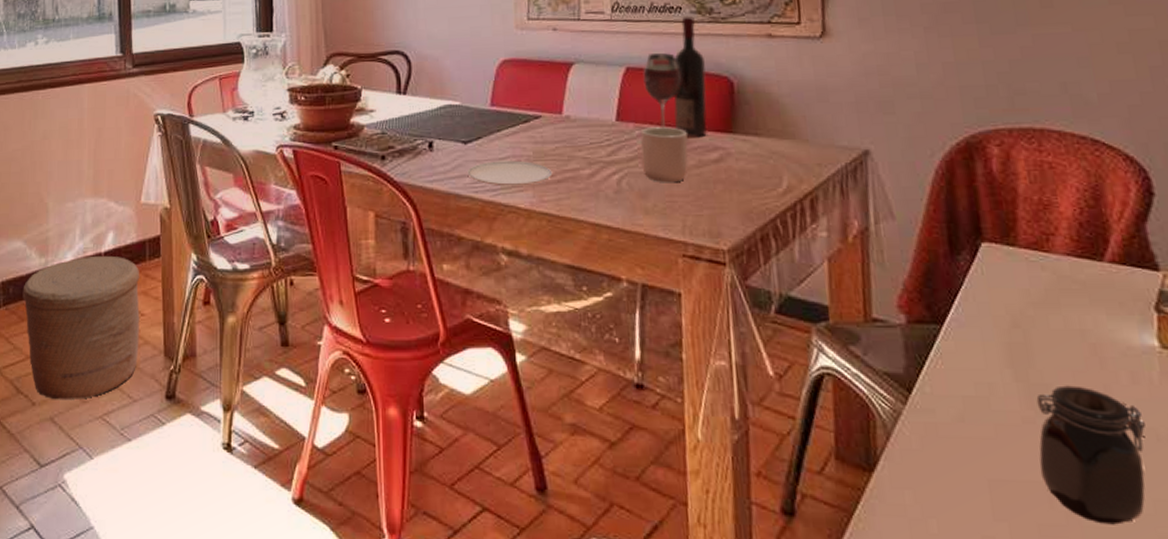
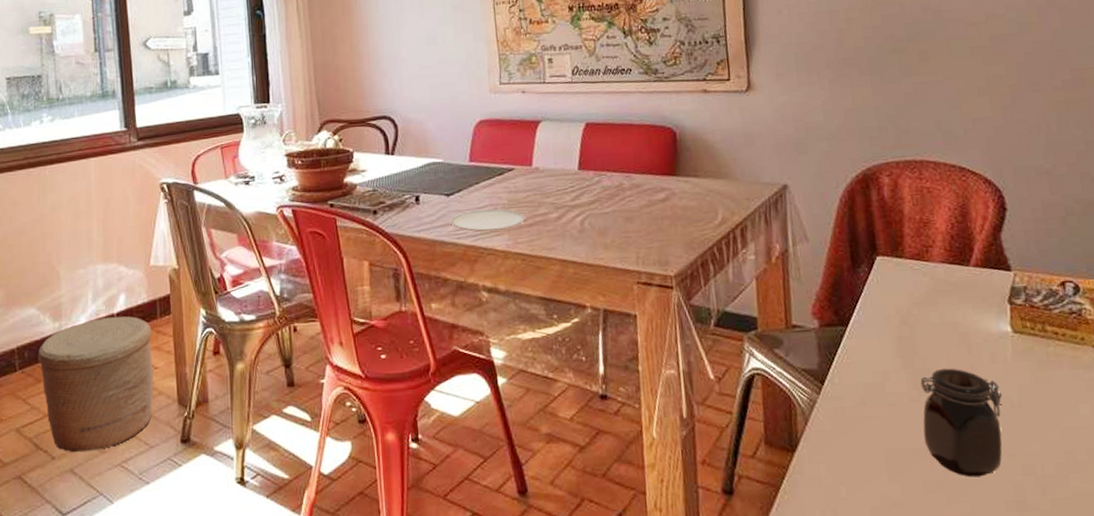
mug: present [640,127,689,182] -> none [599,173,640,221]
wineglass: present [643,53,681,129] -> none [600,109,632,175]
wine bottle: present [674,15,707,137] -> none [626,76,655,181]

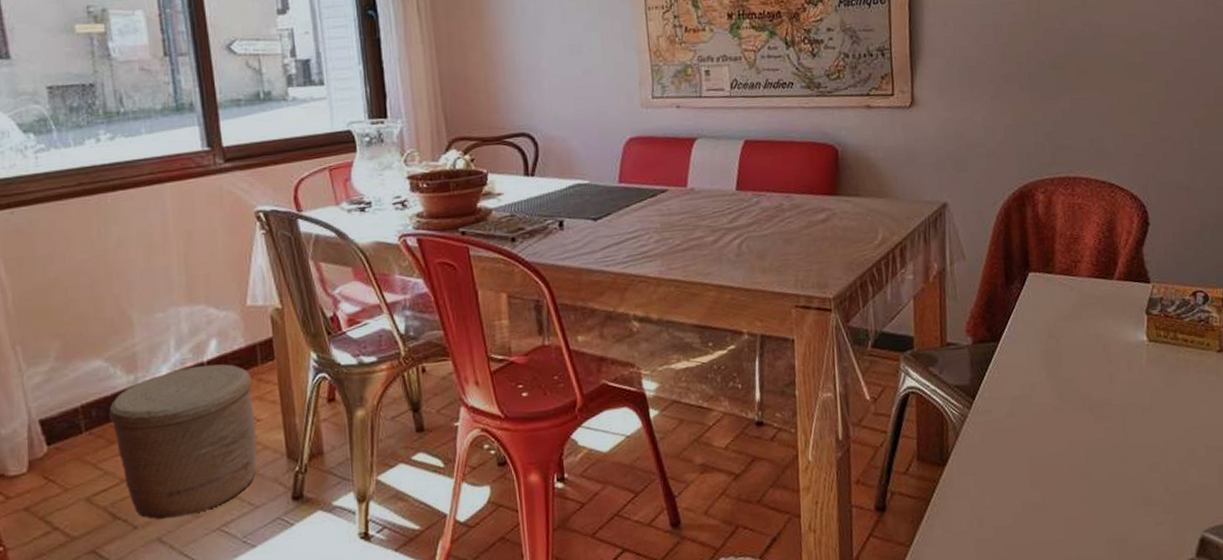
plate: present [450,208,525,232] -> none [598,233,679,259]
jar: present [920,368,1003,478] -> none [1063,377,1135,479]

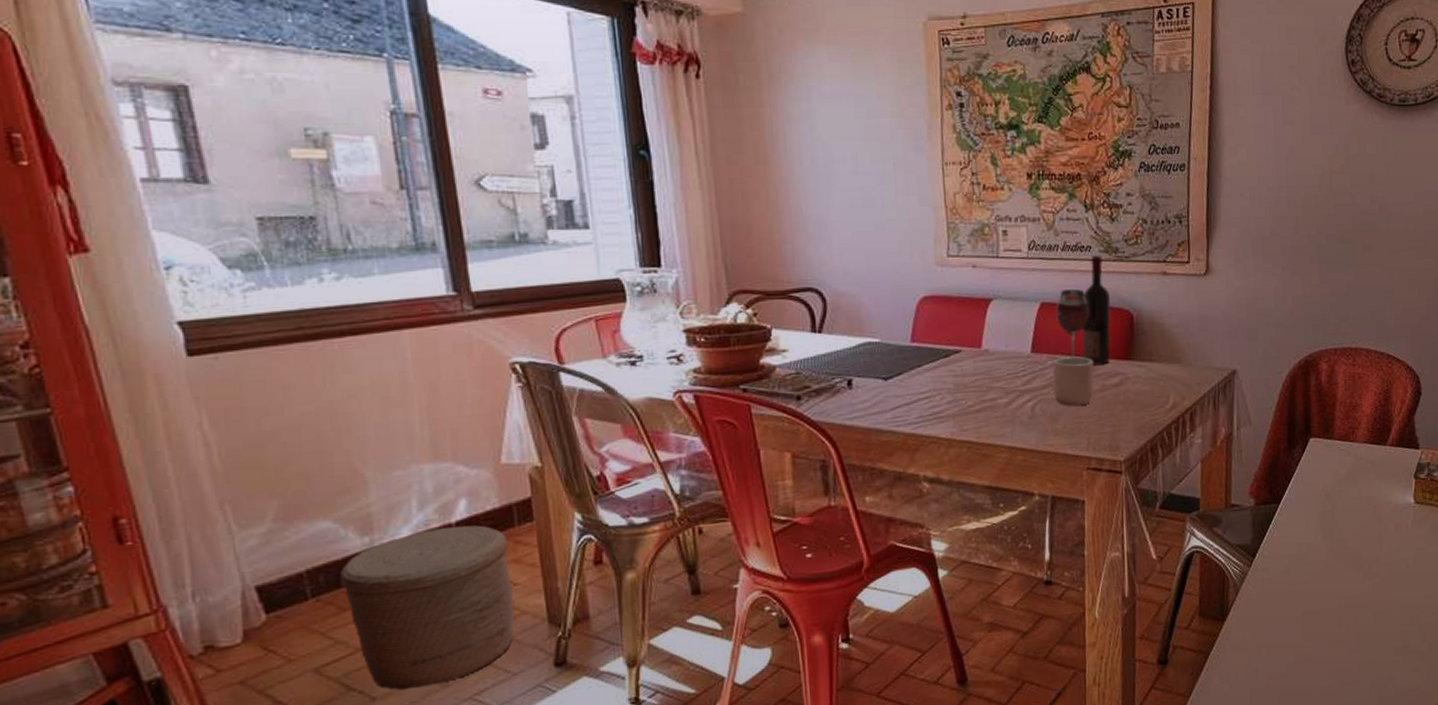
mug: none [758,193,800,243] -> present [1053,356,1094,406]
wineglass: none [759,125,793,195] -> present [1056,289,1089,358]
wine bottle: none [787,90,816,201] -> present [1082,254,1111,365]

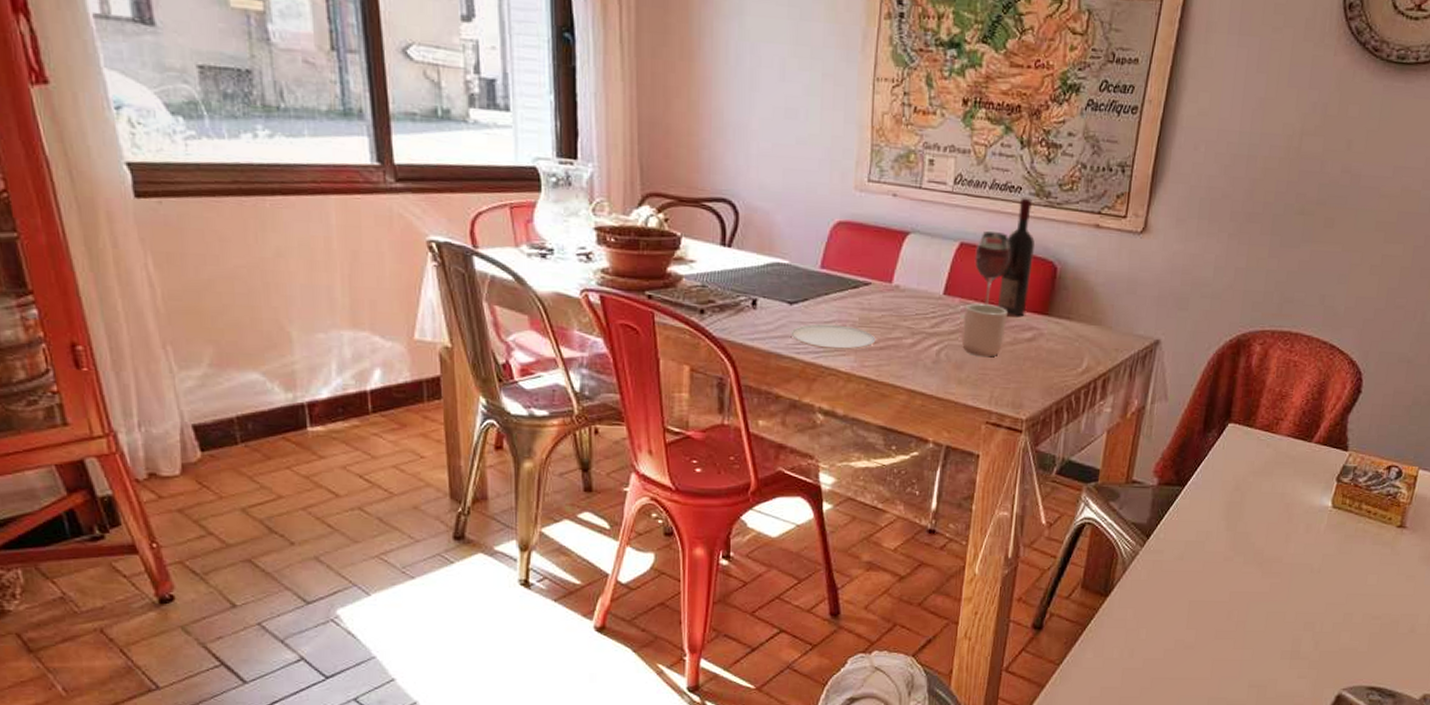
woven basket: present [339,525,515,690] -> none [265,393,420,539]
plate: none [888,393,972,419] -> present [790,324,876,351]

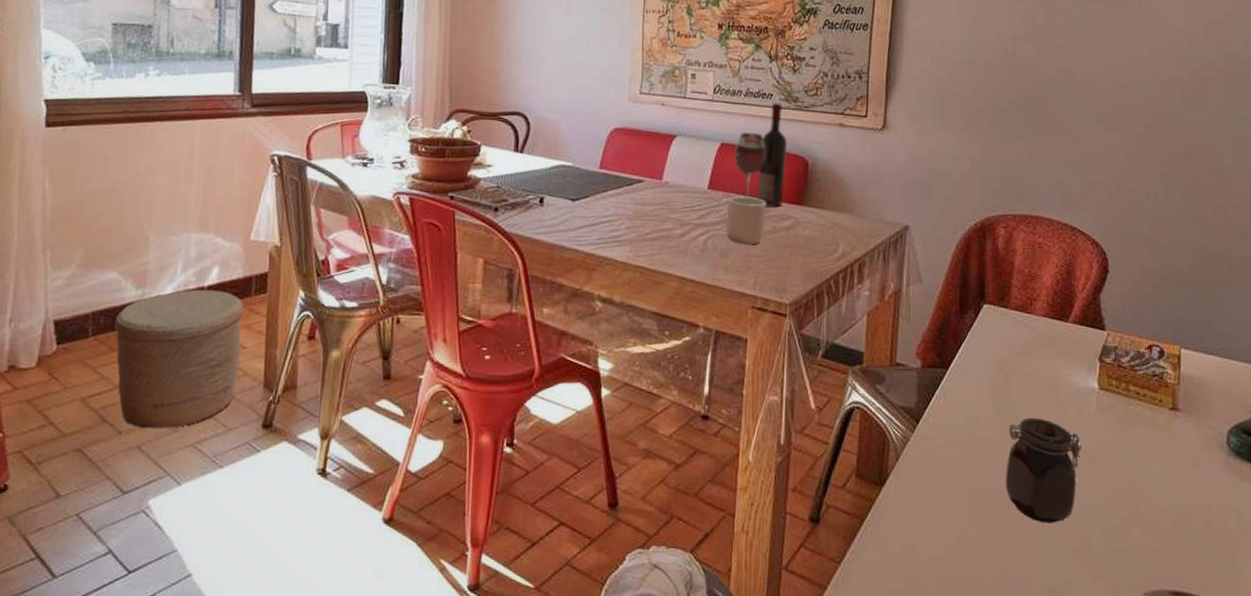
woven basket: none [265,393,420,539] -> present [114,289,244,428]
plate: present [790,324,876,351] -> none [573,218,649,242]
jar: none [1226,533,1306,630] -> present [1005,417,1081,524]

